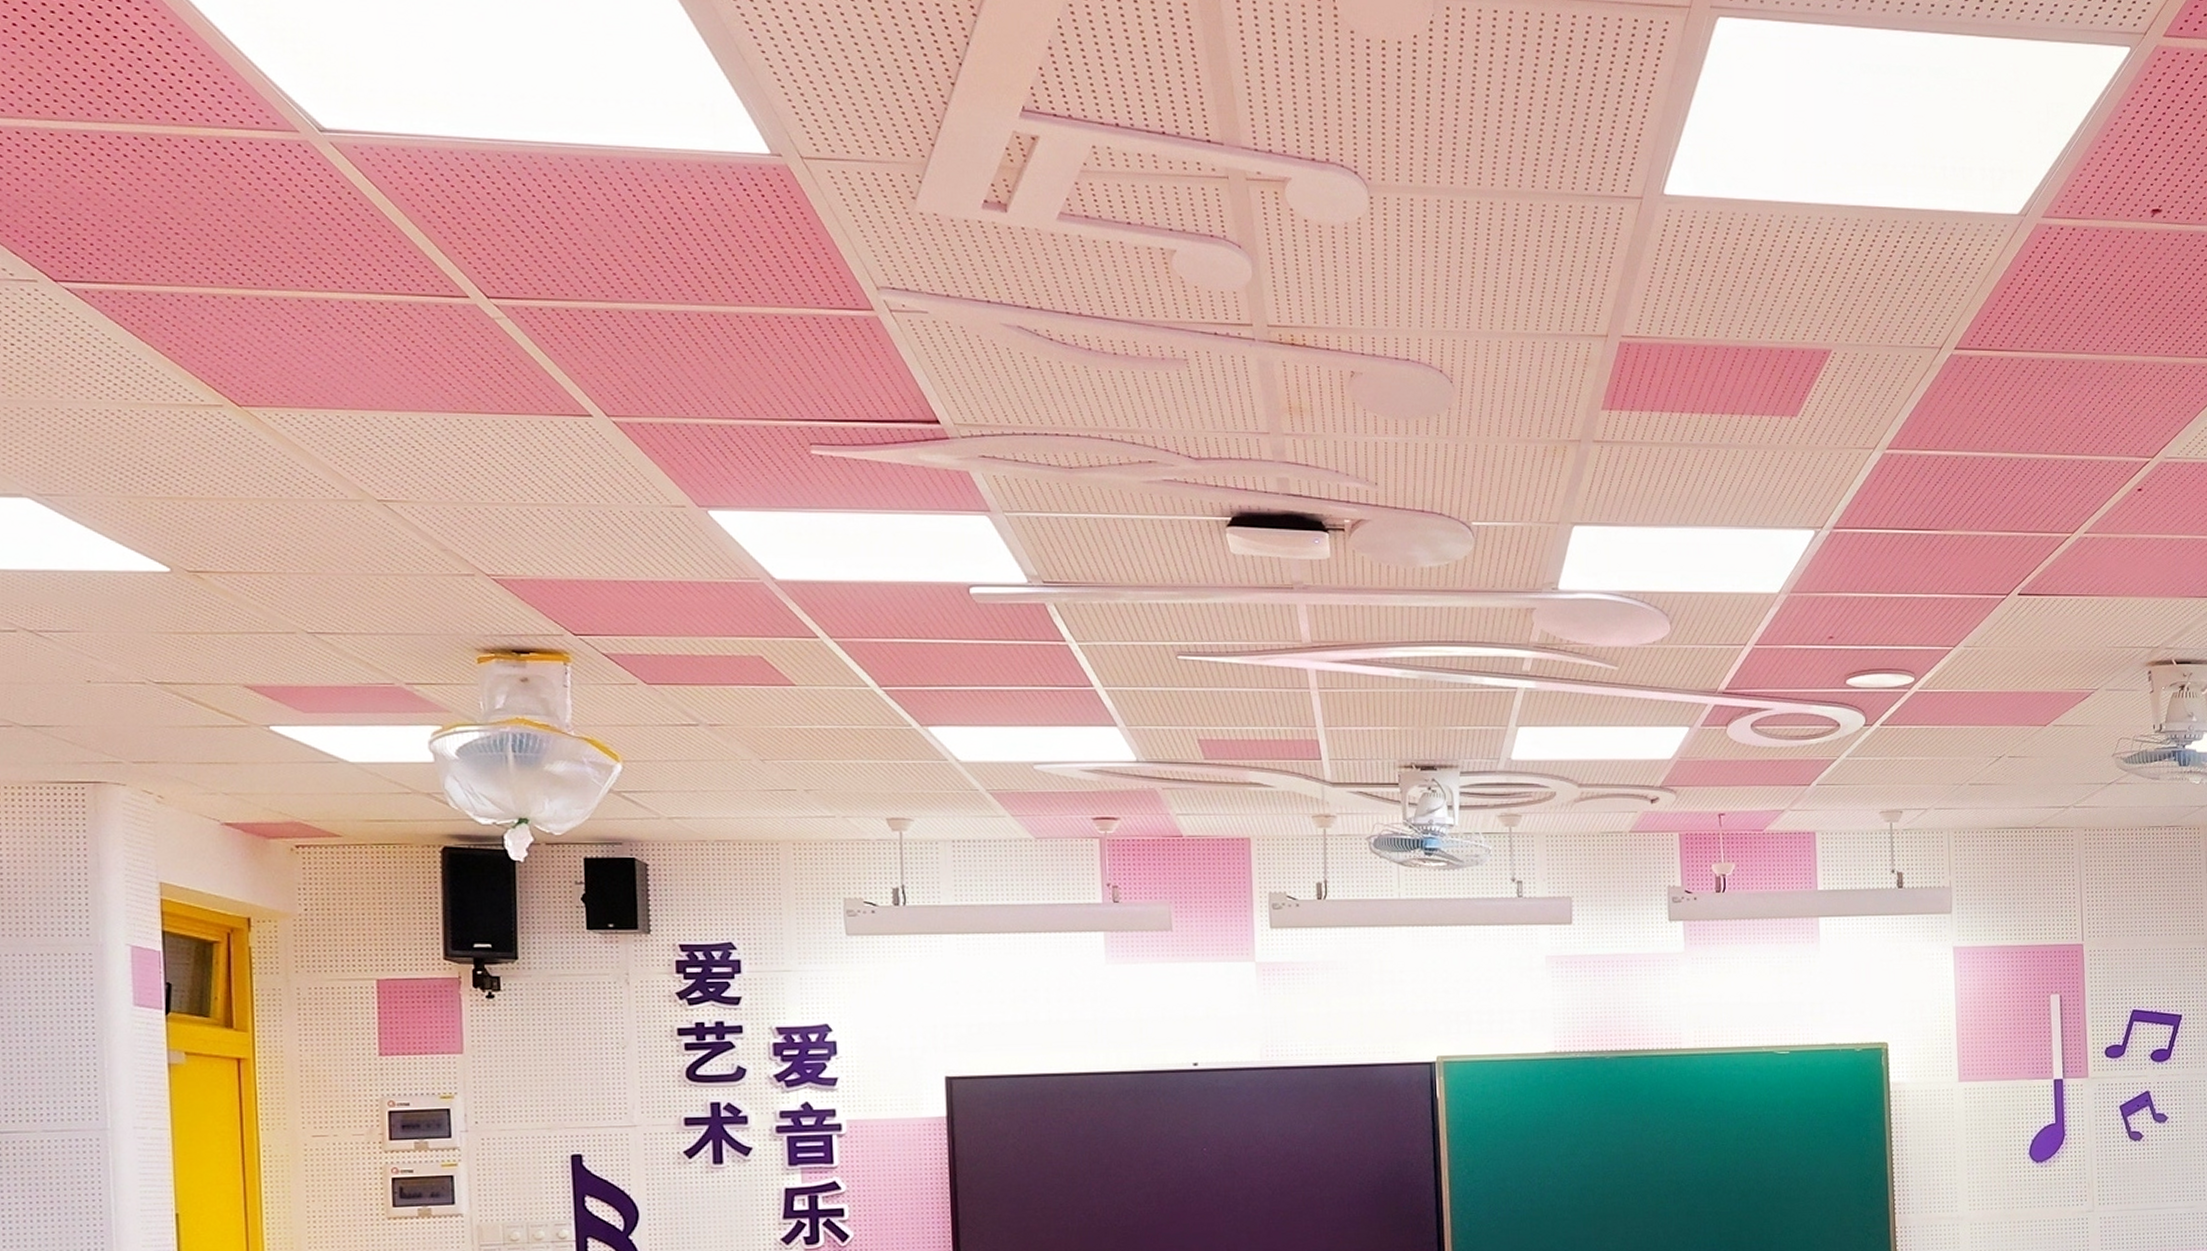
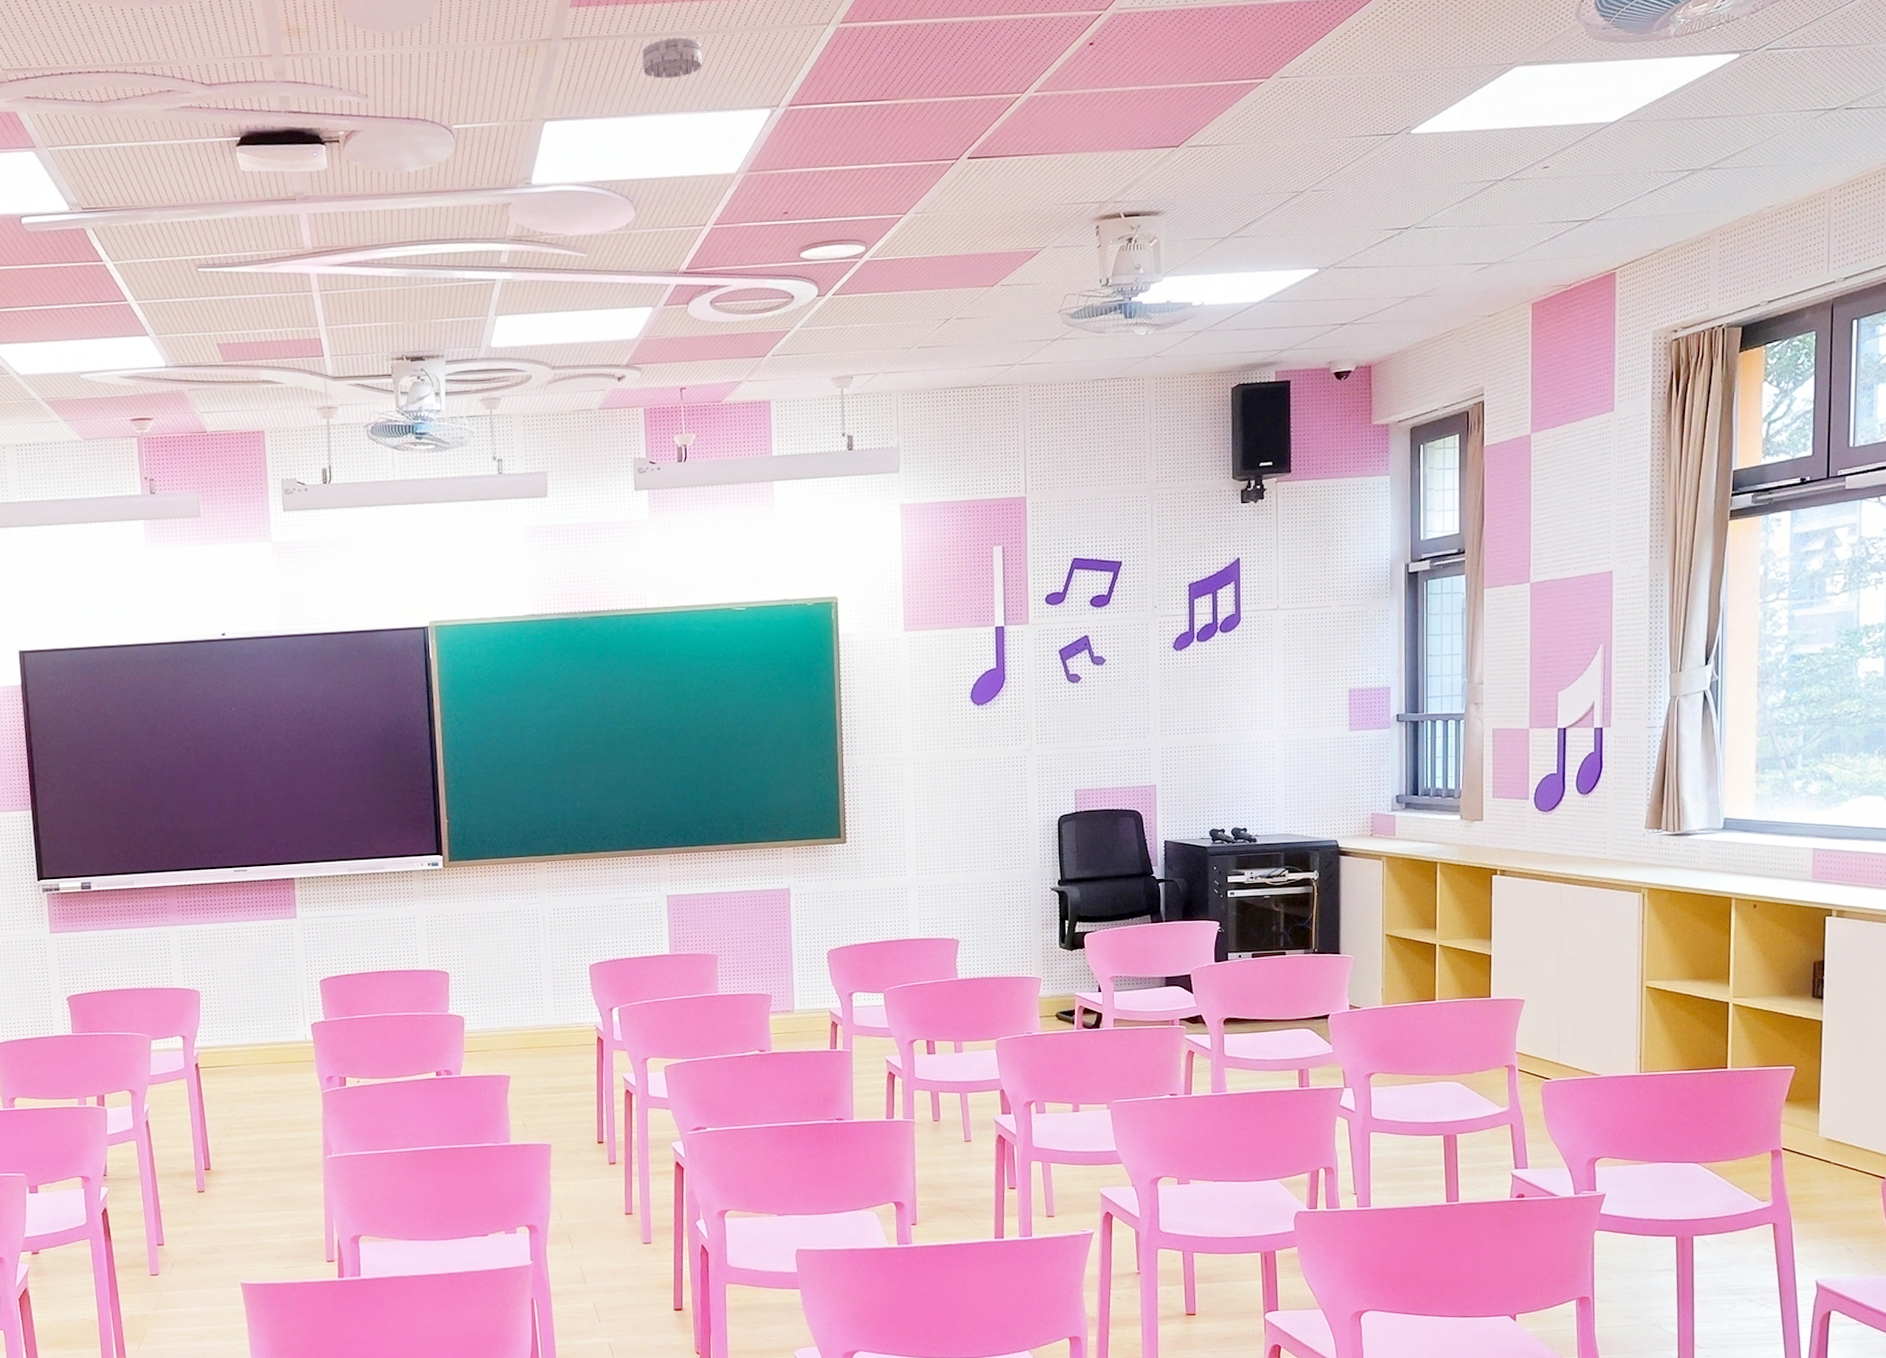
smoke detector: none [1679,450,1743,491] -> present [642,37,702,79]

